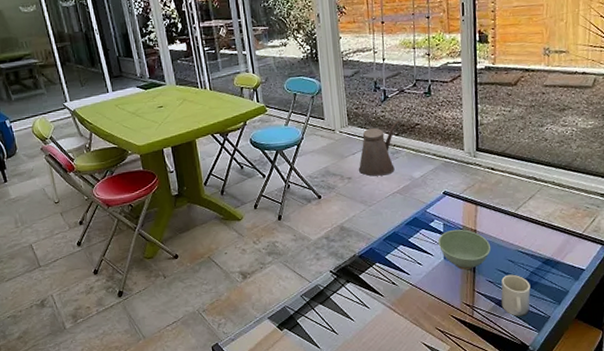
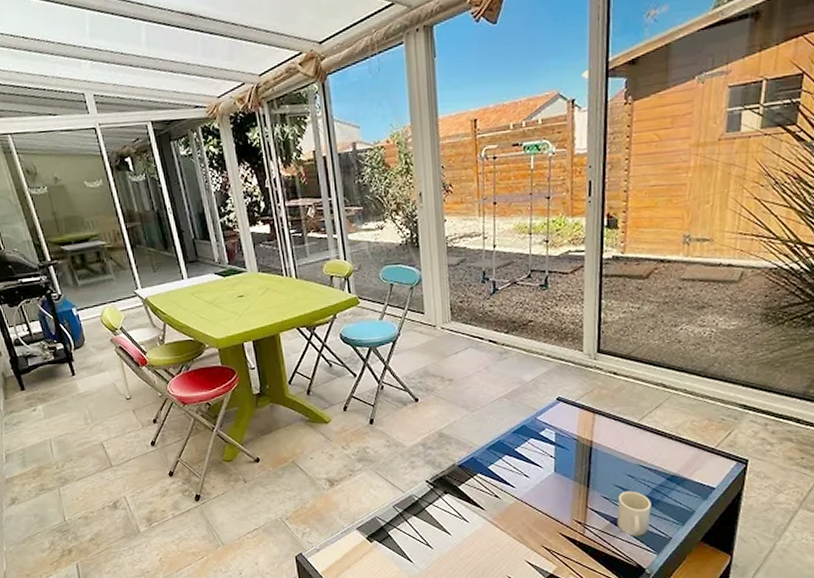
watering can: present [359,119,400,176] -> none [462,315,511,379]
bowl: present [438,229,491,271] -> none [548,439,609,485]

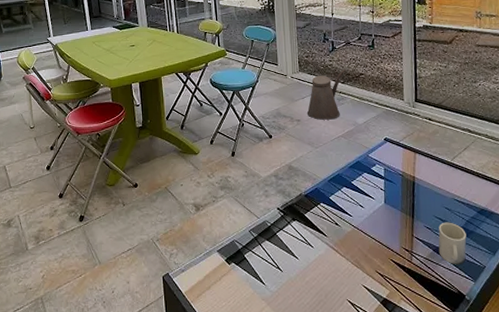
watering can: none [462,315,511,379] -> present [307,68,346,120]

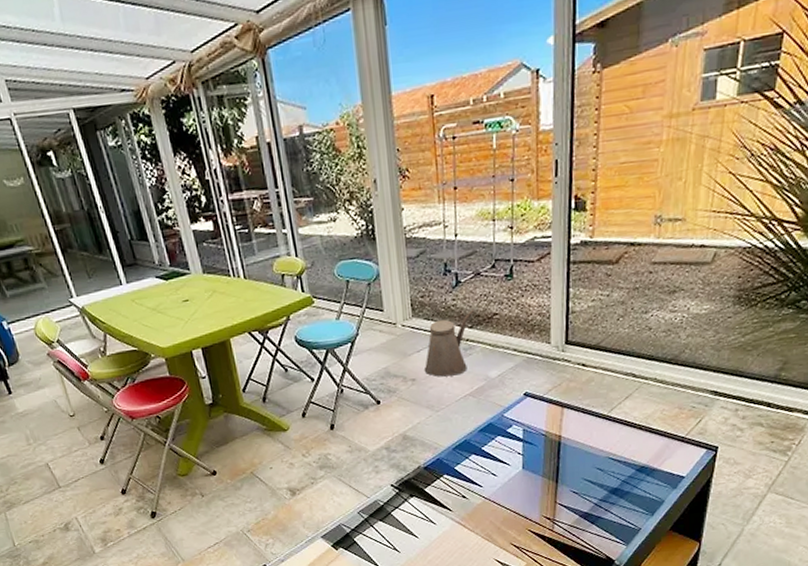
cup: present [438,222,467,265] -> none [585,484,621,530]

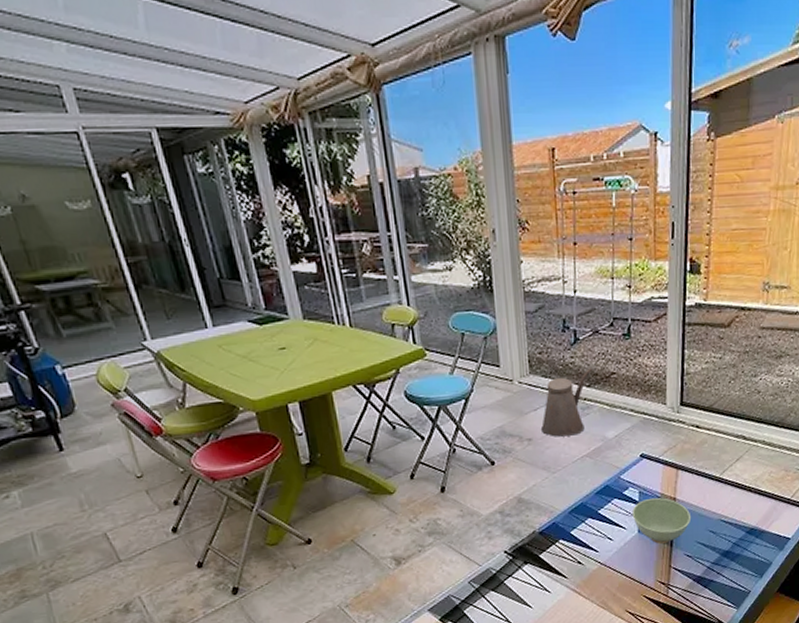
bowl: none [516,435,578,481] -> present [632,497,692,545]

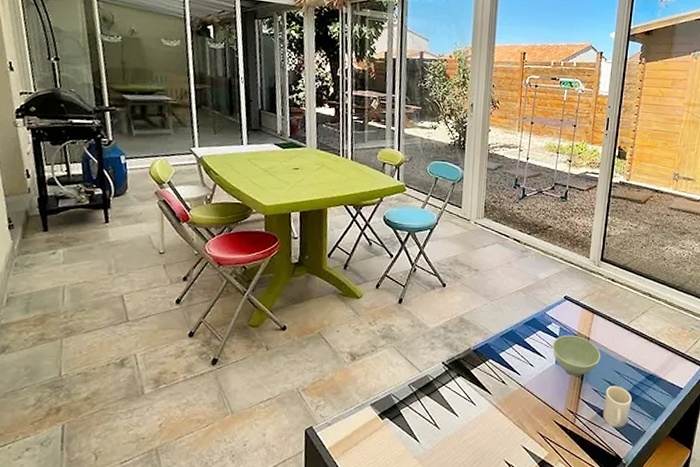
watering can: present [542,367,593,437] -> none [487,219,535,272]
cup: none [699,546,732,594] -> present [602,385,632,429]

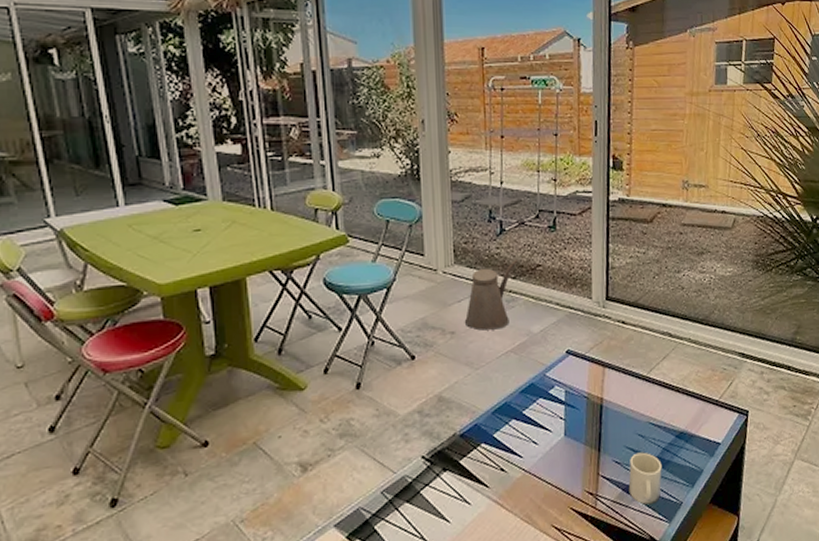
watering can: none [487,219,535,272] -> present [465,258,519,331]
bowl: present [552,334,601,377] -> none [558,397,620,450]

